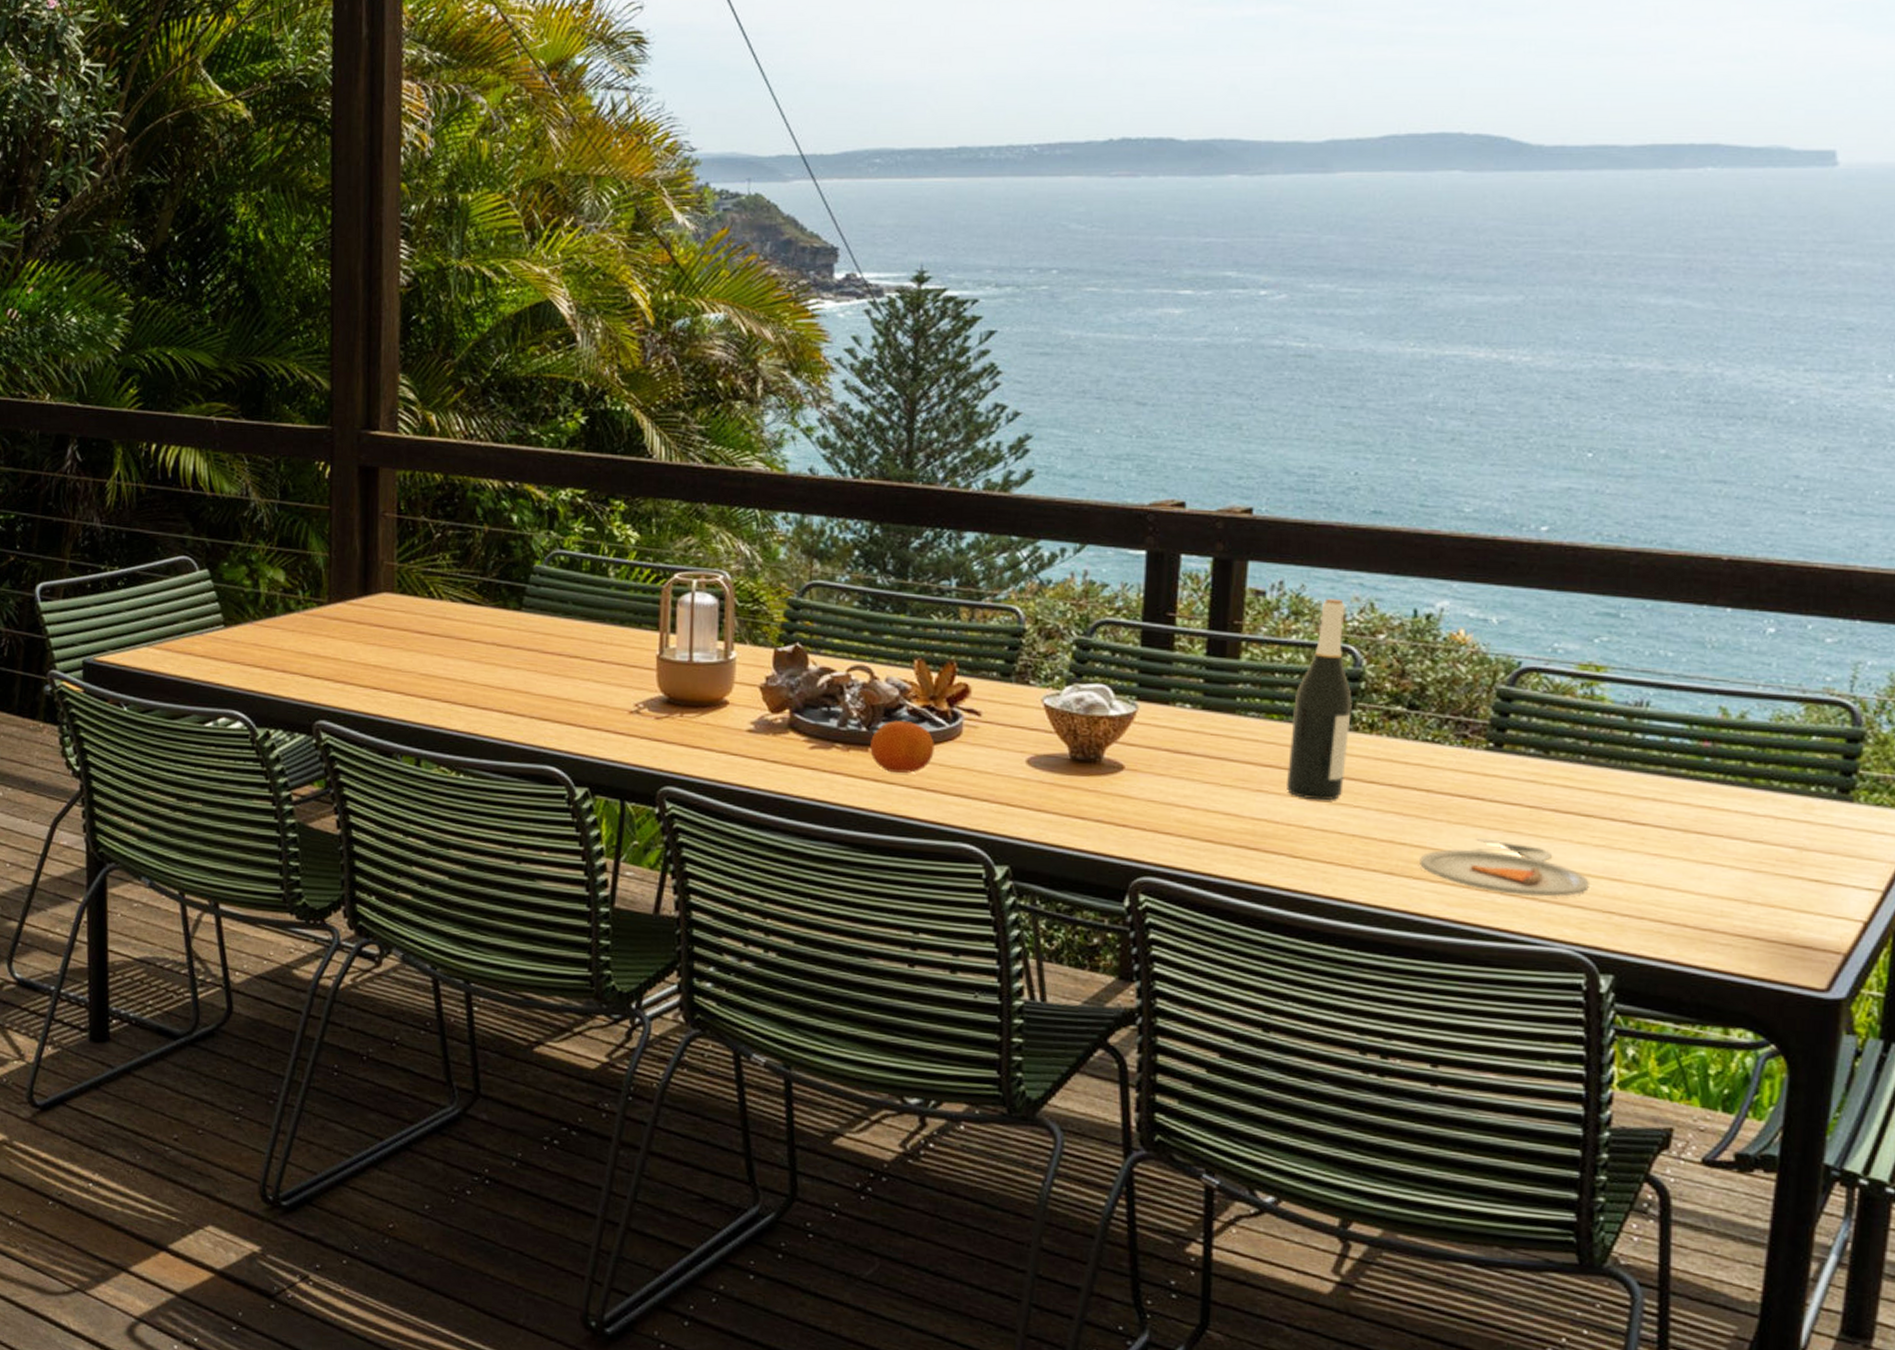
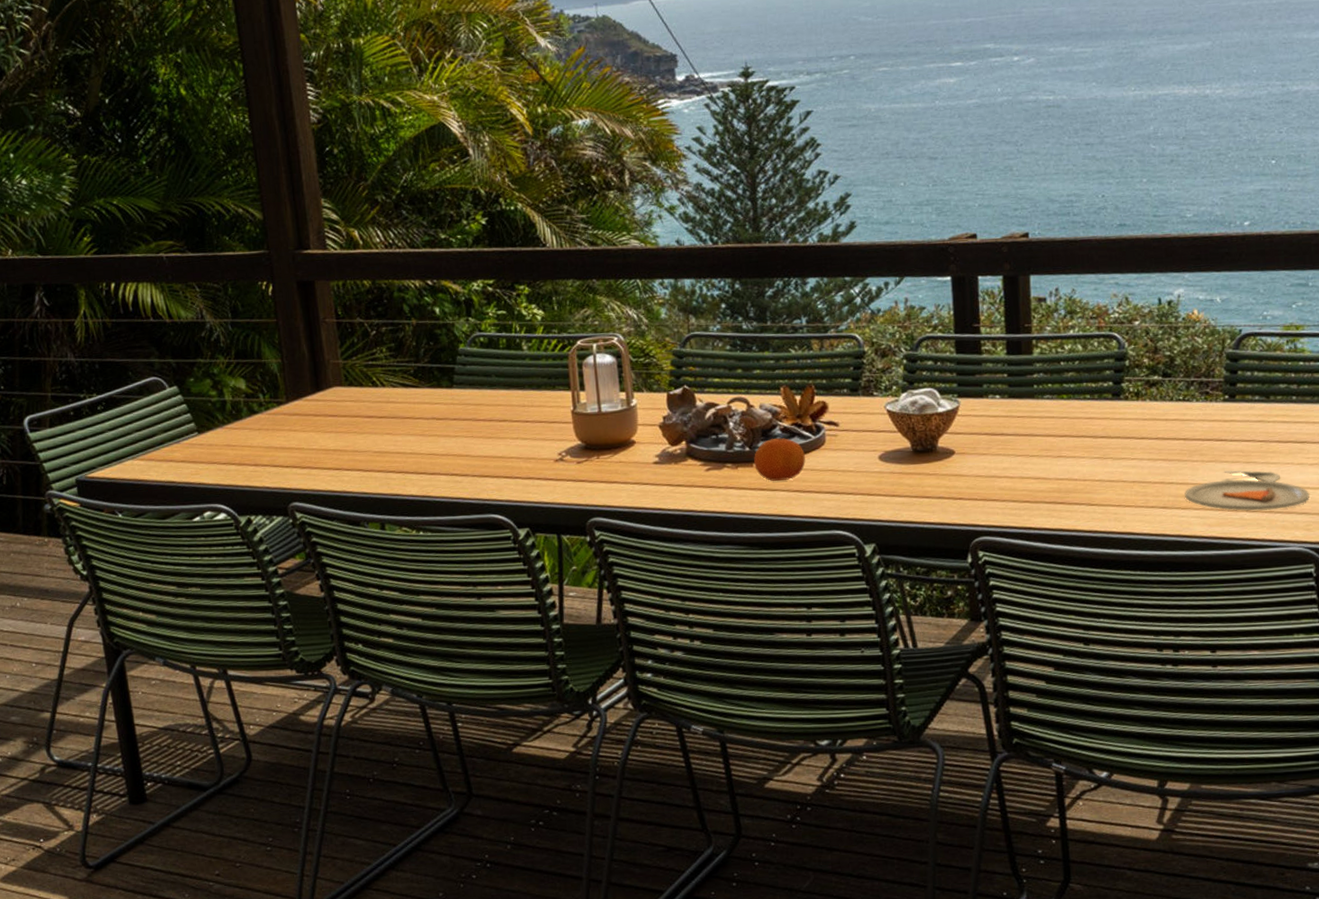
wine bottle: present [1285,598,1352,801] -> none [1077,297,1123,458]

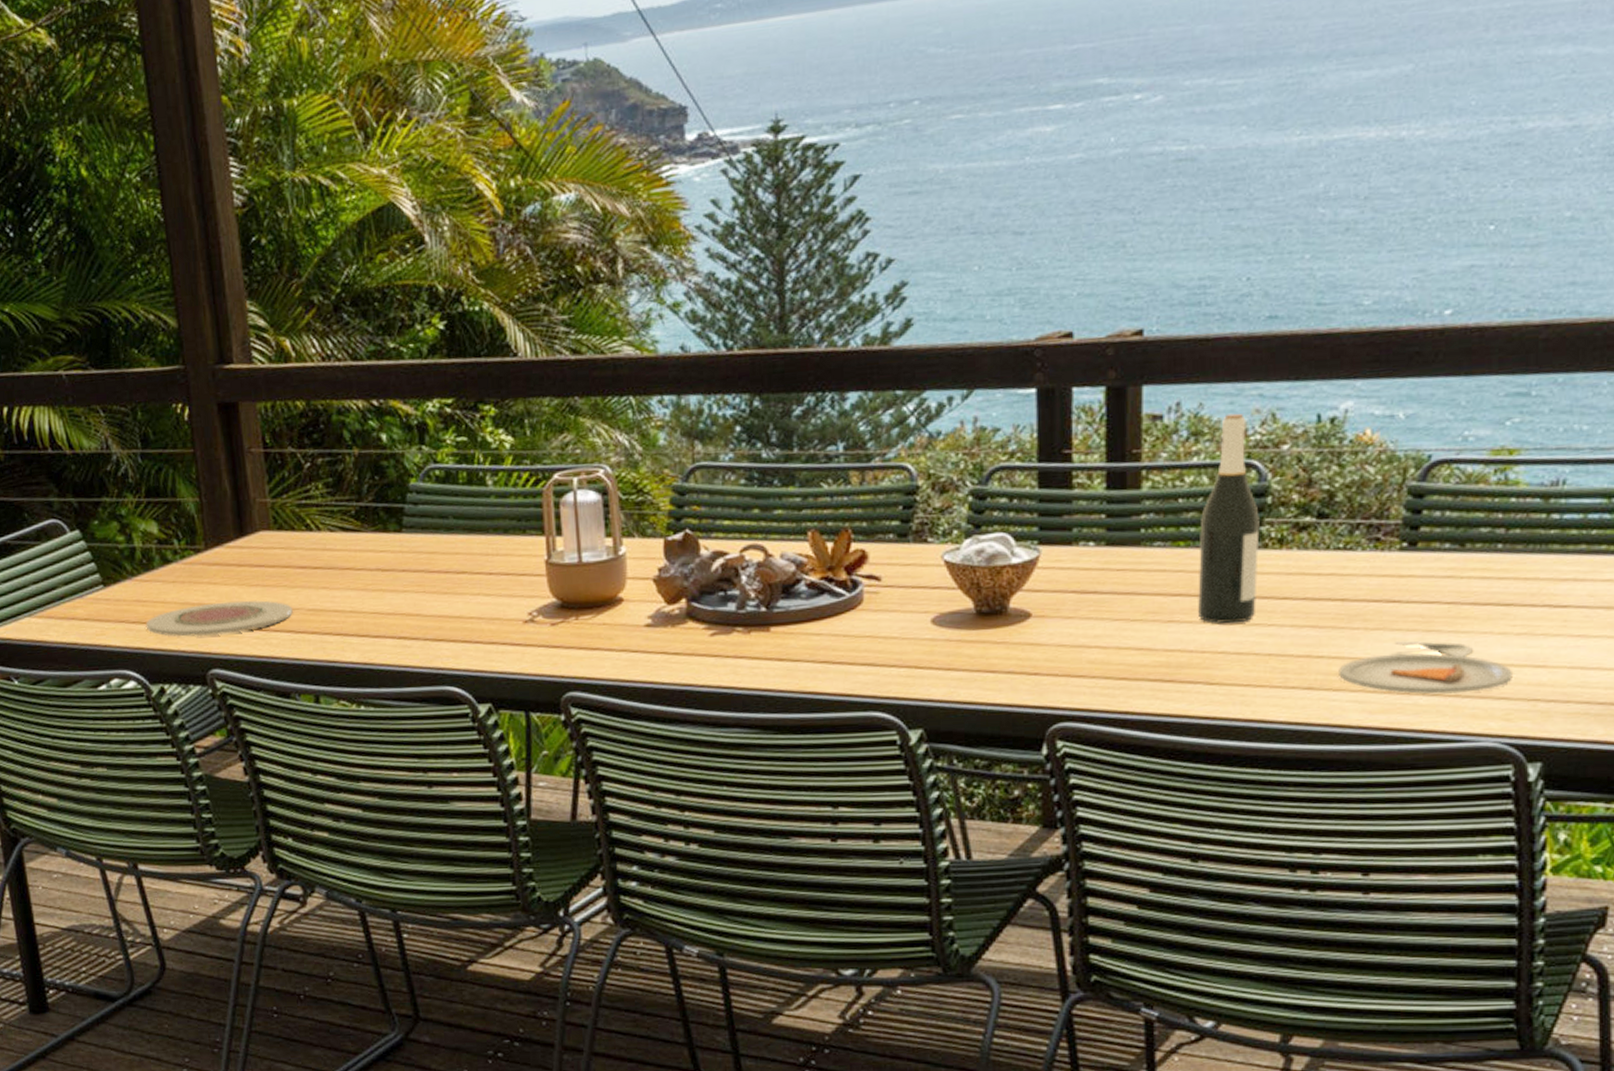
plate: none [235,444,362,476] -> present [146,600,293,637]
fruit: present [754,438,806,481] -> none [771,595,837,649]
wine bottle: none [1077,297,1123,458] -> present [1197,413,1260,624]

